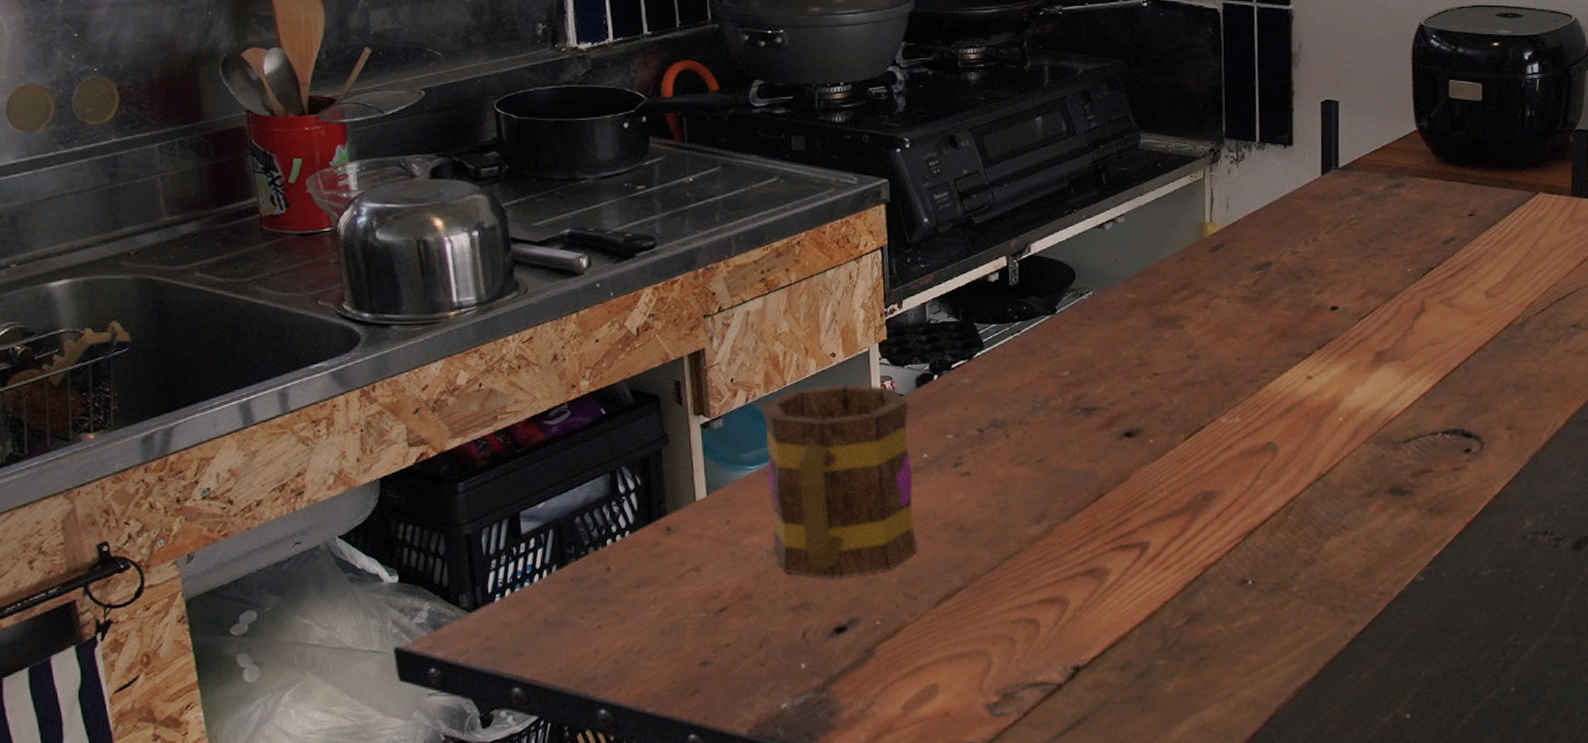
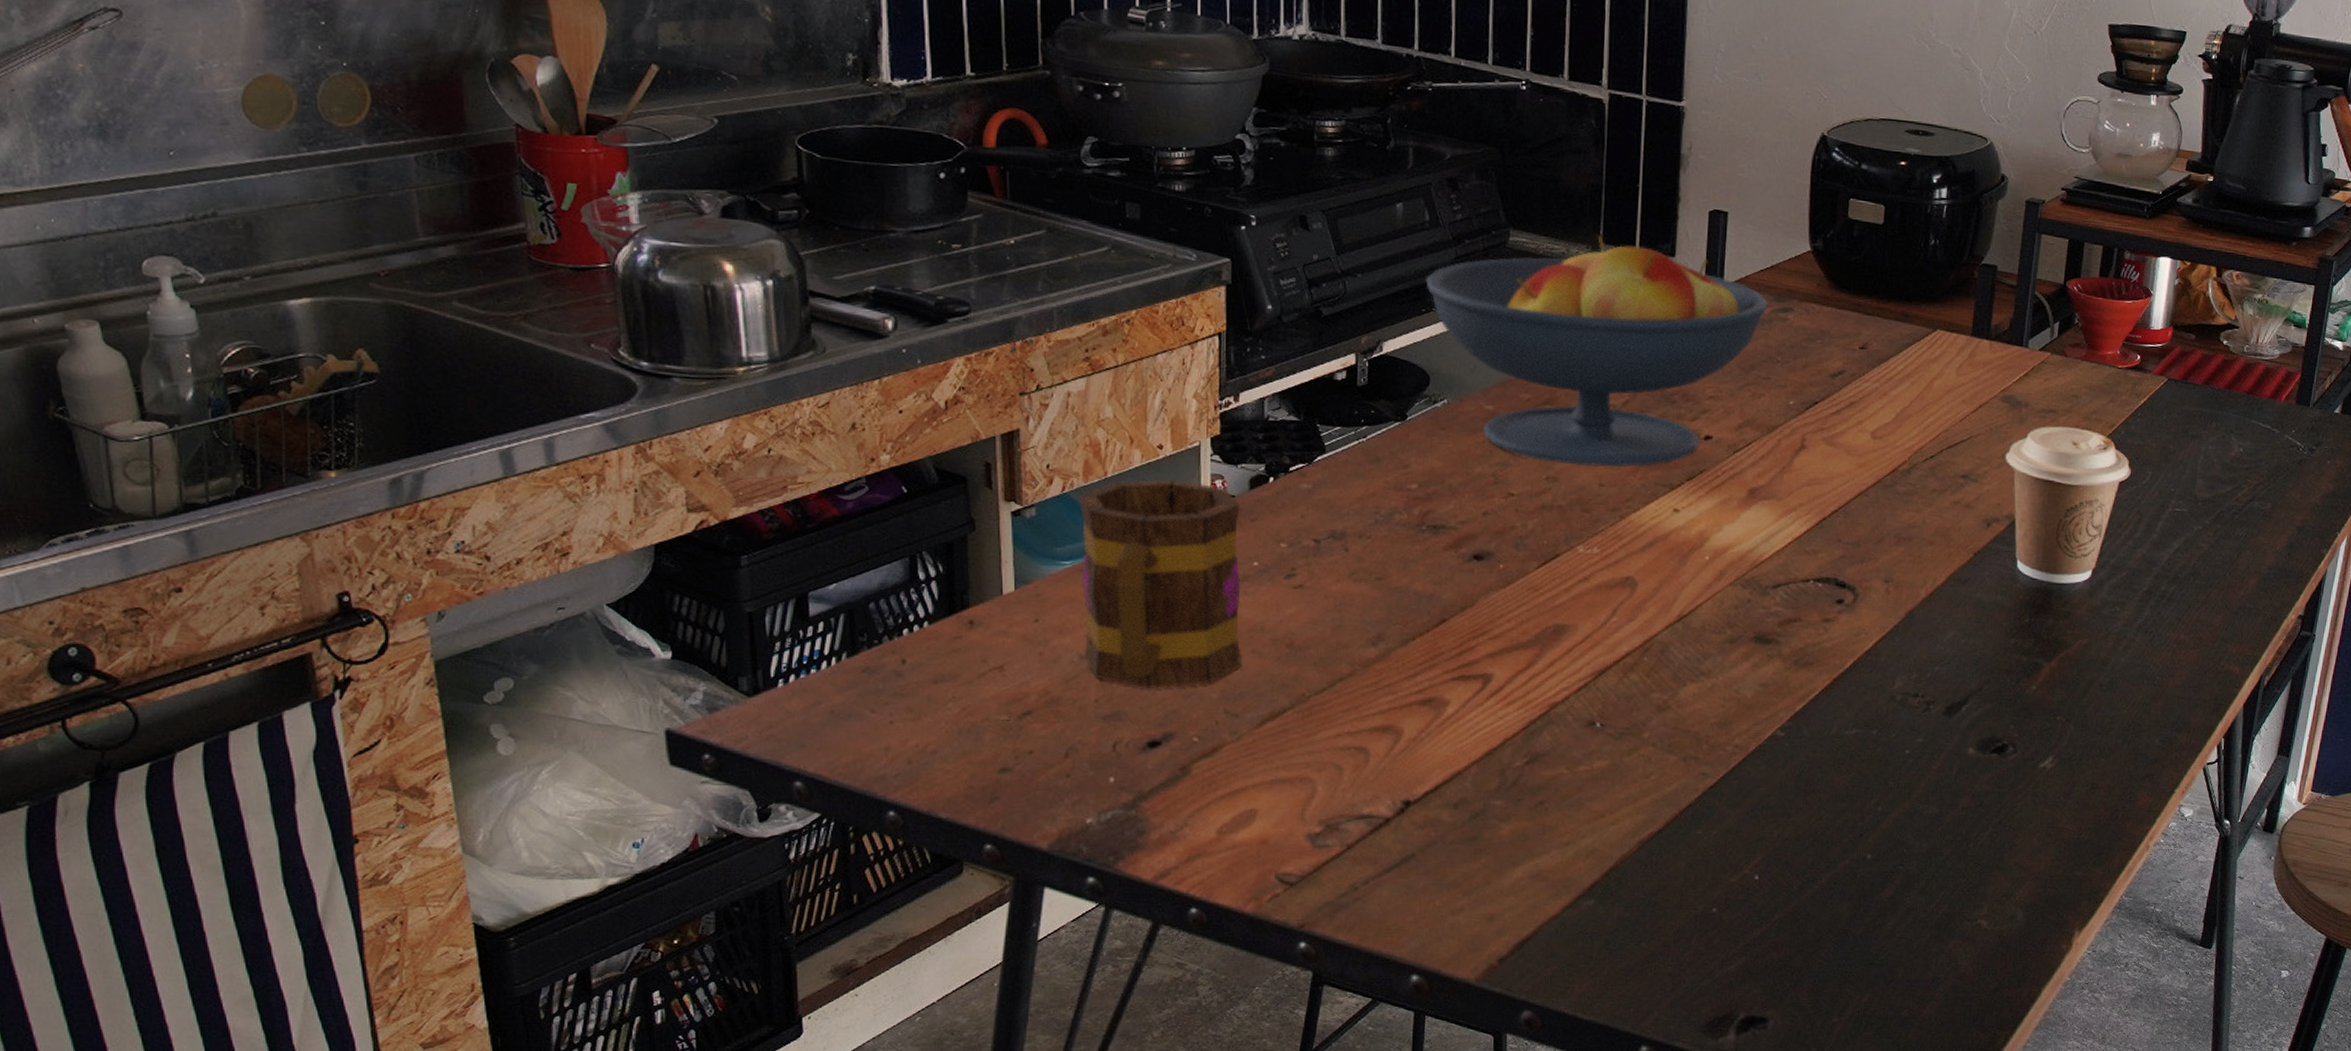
fruit bowl: none [1066,131,1381,344] -> present [1426,235,1768,467]

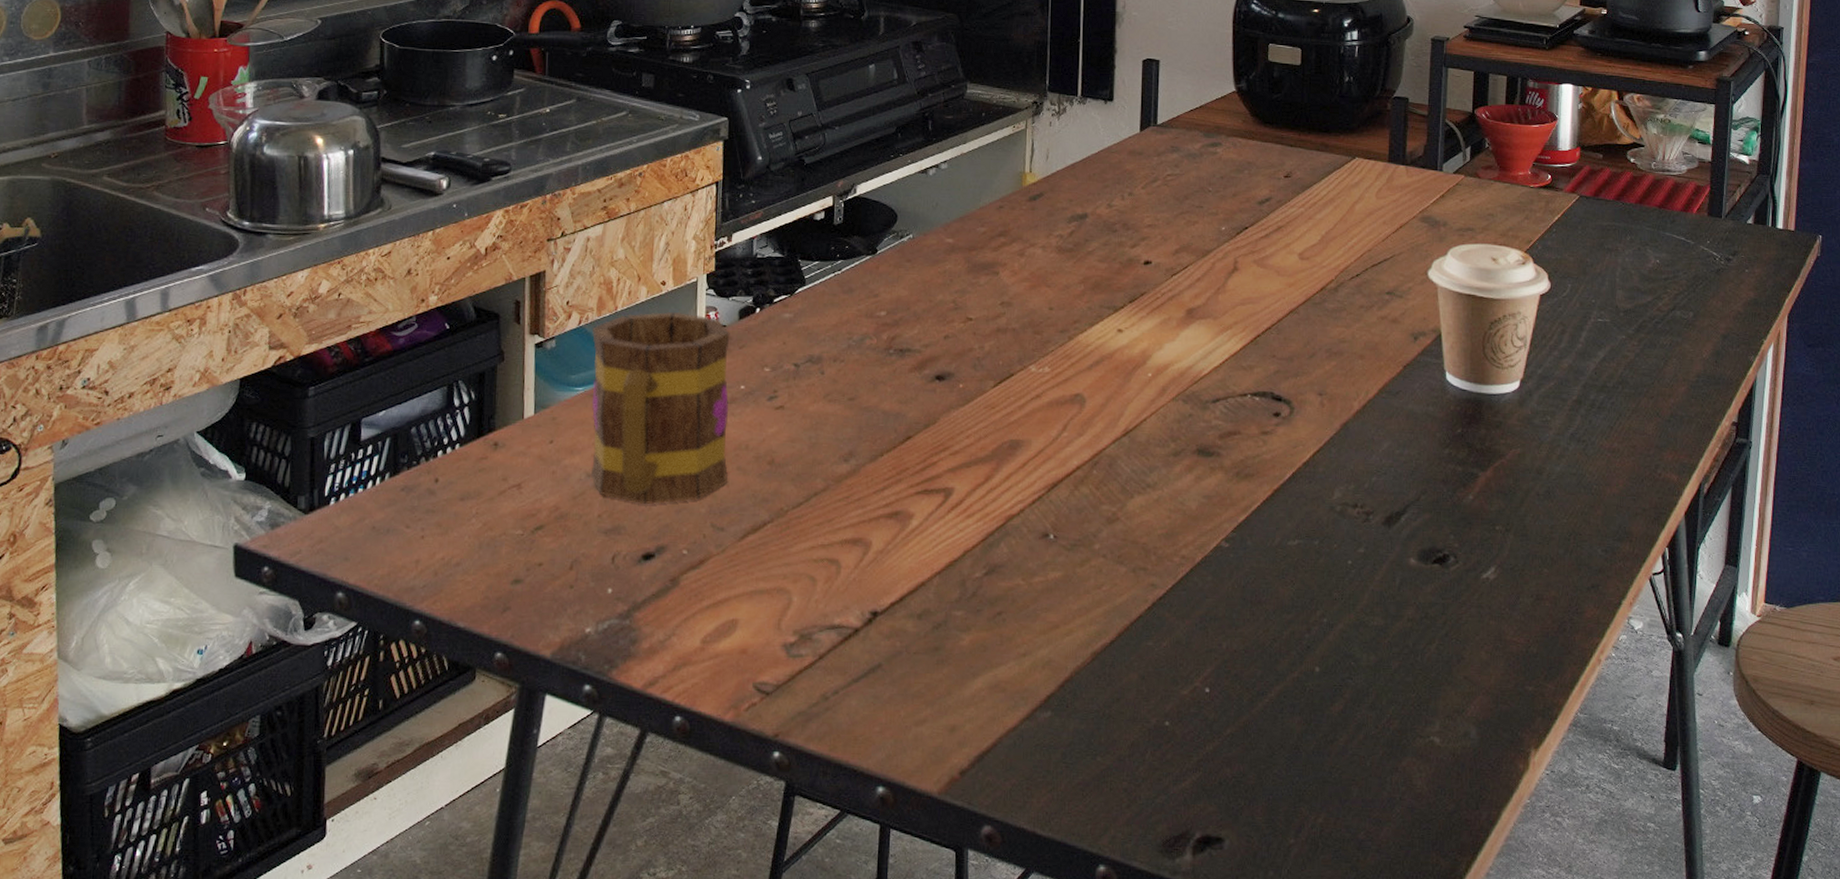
fruit bowl: present [1426,235,1768,467] -> none [894,85,1198,292]

